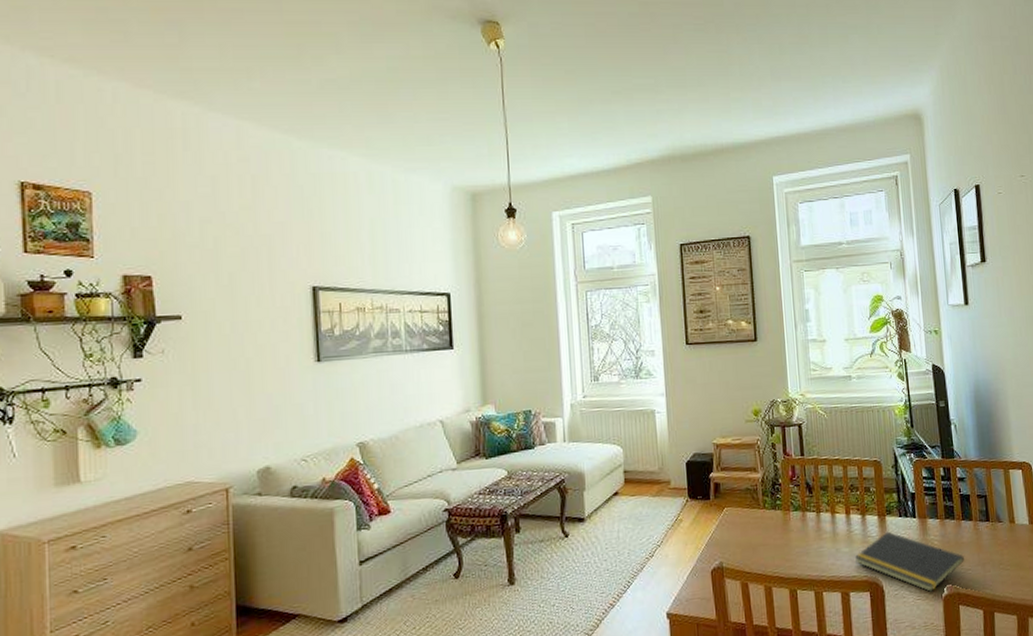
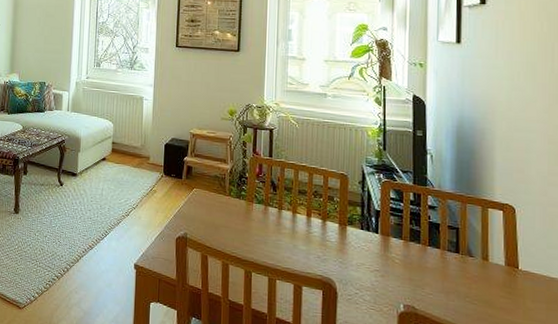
notepad: present [854,531,965,592] -> none [310,240,428,305]

